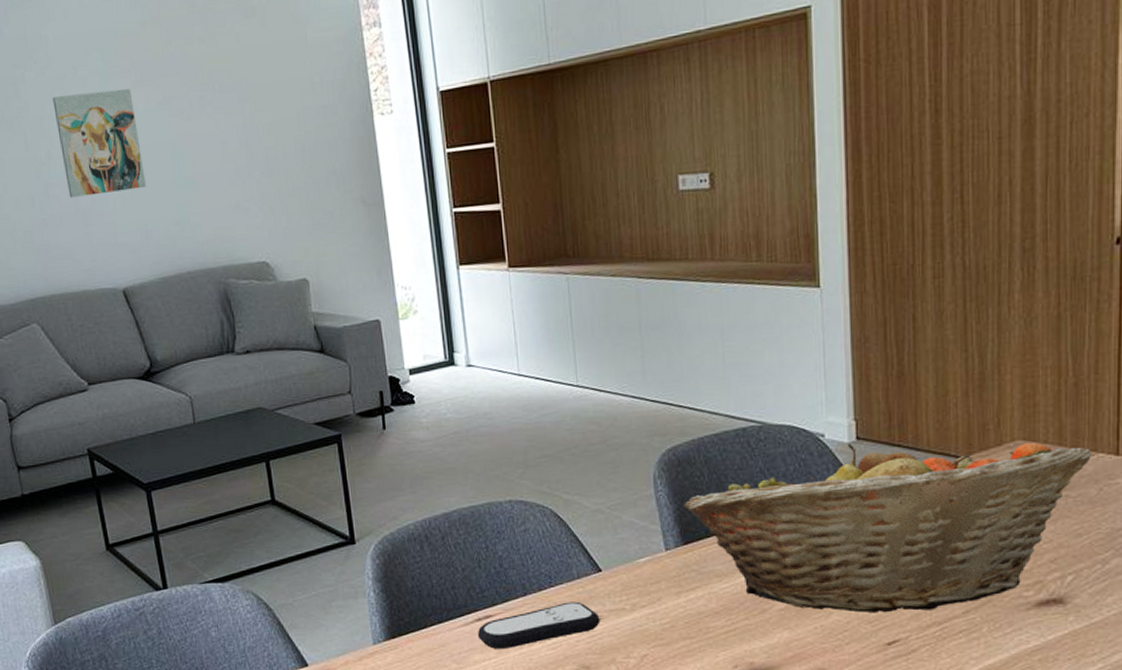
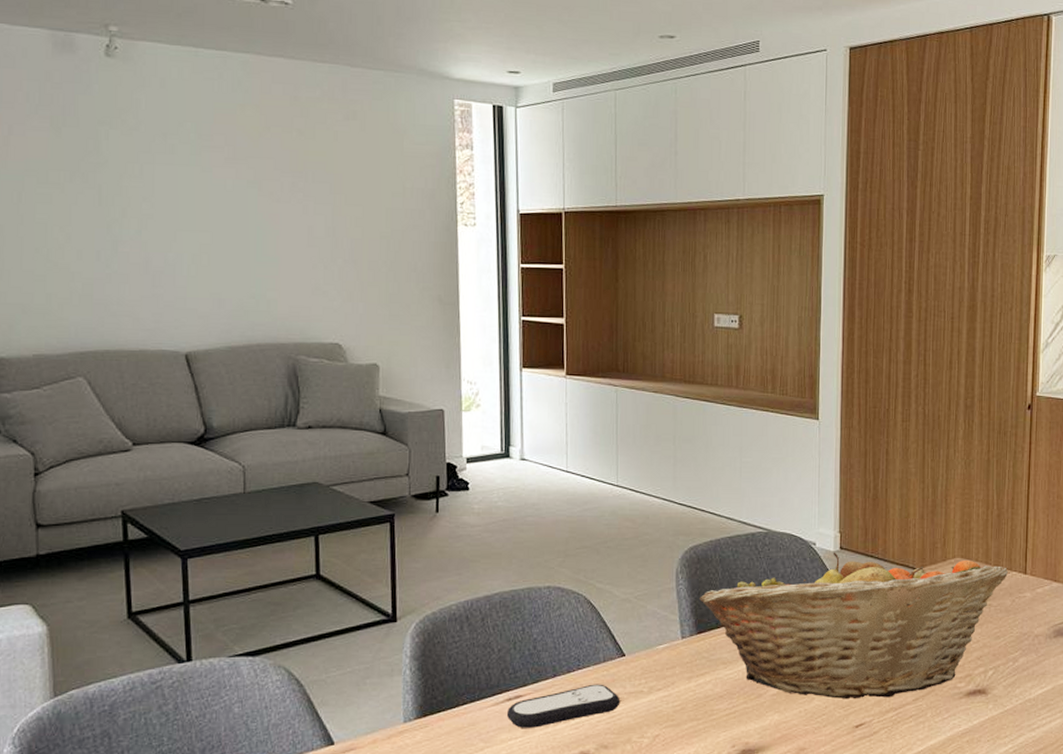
wall art: present [52,89,146,198] -> none [136,158,225,259]

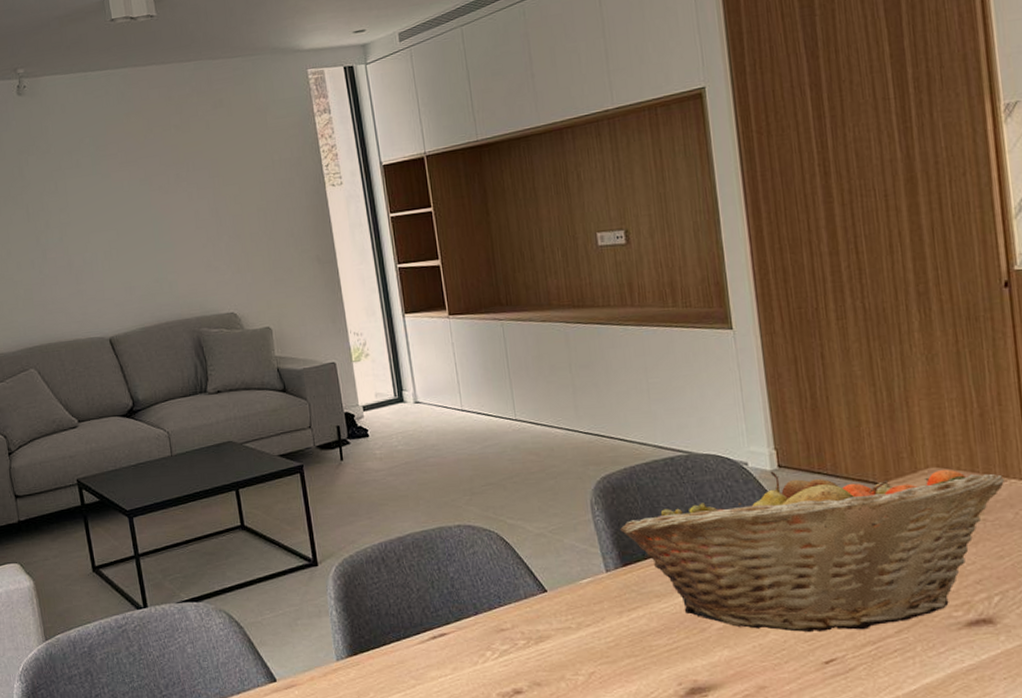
remote control: present [506,684,620,728] -> none [433,620,548,666]

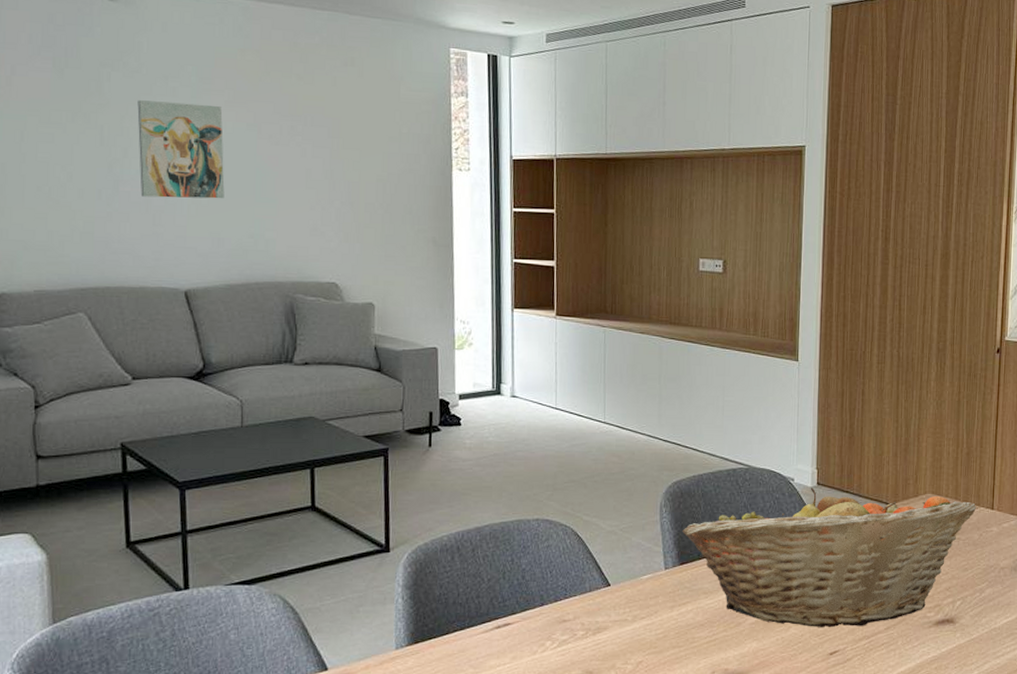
wall art: none [51,169,130,260] -> present [137,100,225,199]

